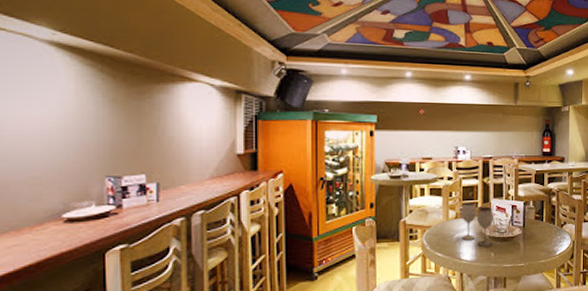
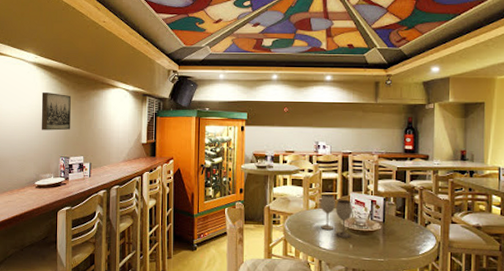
wall art: none [67,85,121,140] -> present [41,92,71,131]

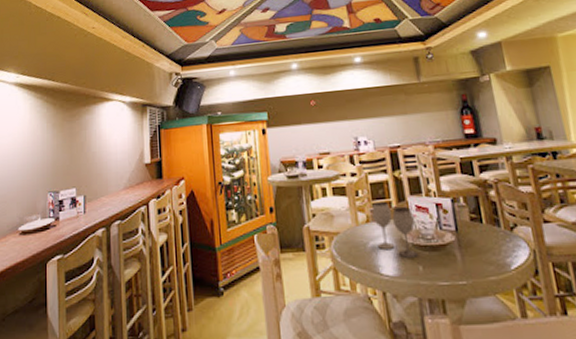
wall art: present [41,92,71,131] -> none [24,115,59,162]

